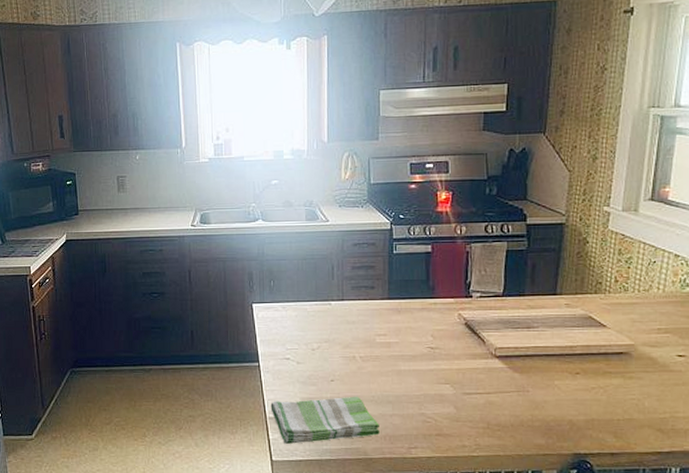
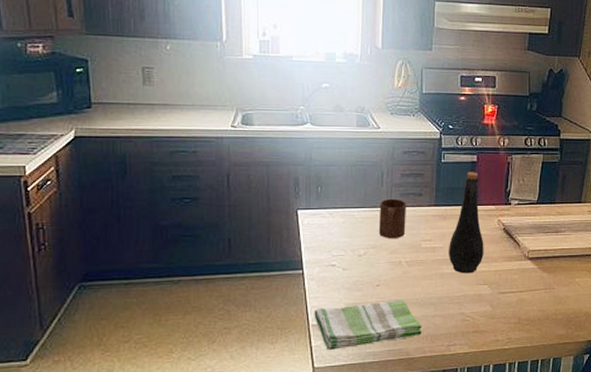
cup: none [331,292,359,332] -> present [379,198,406,238]
bottle: none [405,263,444,371] -> present [449,172,484,274]

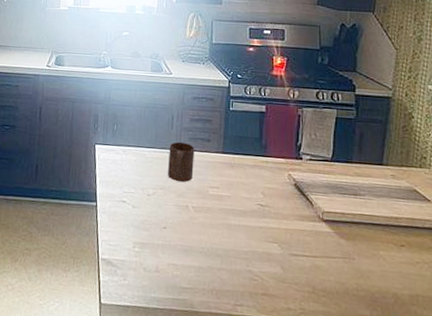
dish towel: present [314,299,422,350] -> none [104,242,207,289]
bottle: present [449,172,484,274] -> none [236,121,273,229]

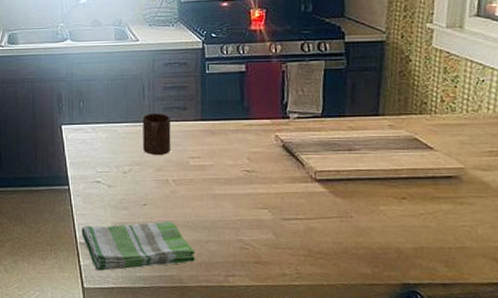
dish towel: none [104,242,207,289] -> present [81,221,195,271]

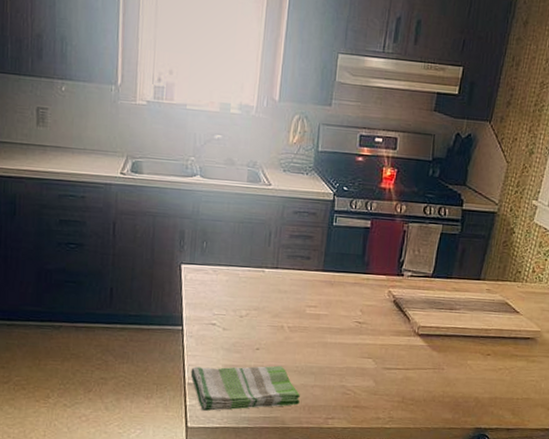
cup: present [142,113,171,155] -> none [263,259,293,302]

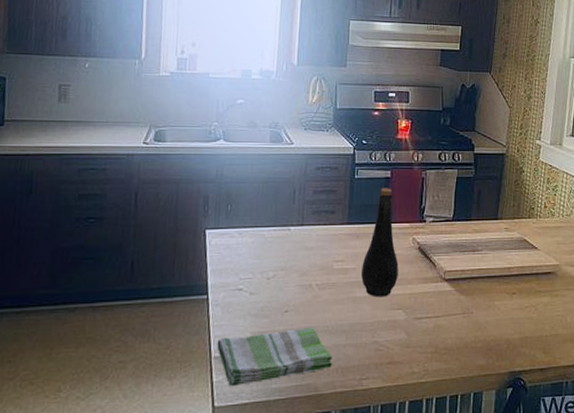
bottle: none [333,237,372,345] -> present [361,188,398,297]

